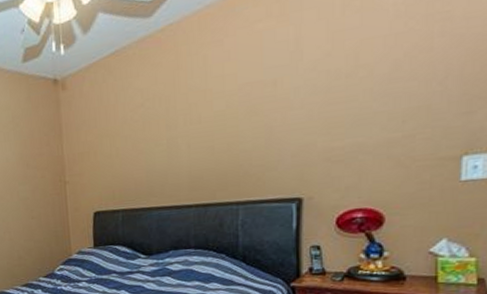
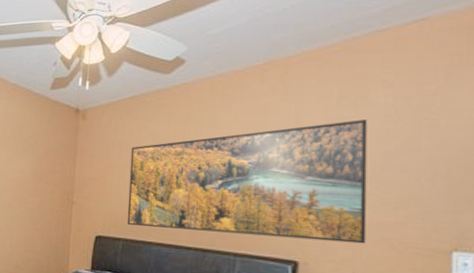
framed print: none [119,27,374,195] -> present [127,120,368,244]

